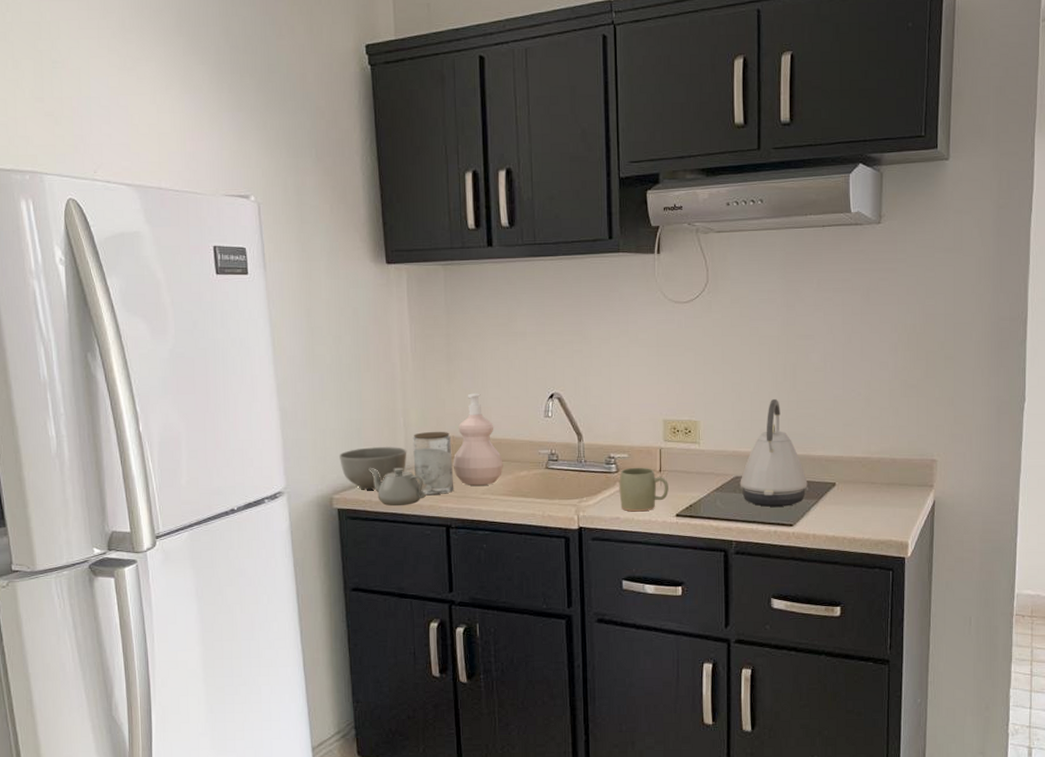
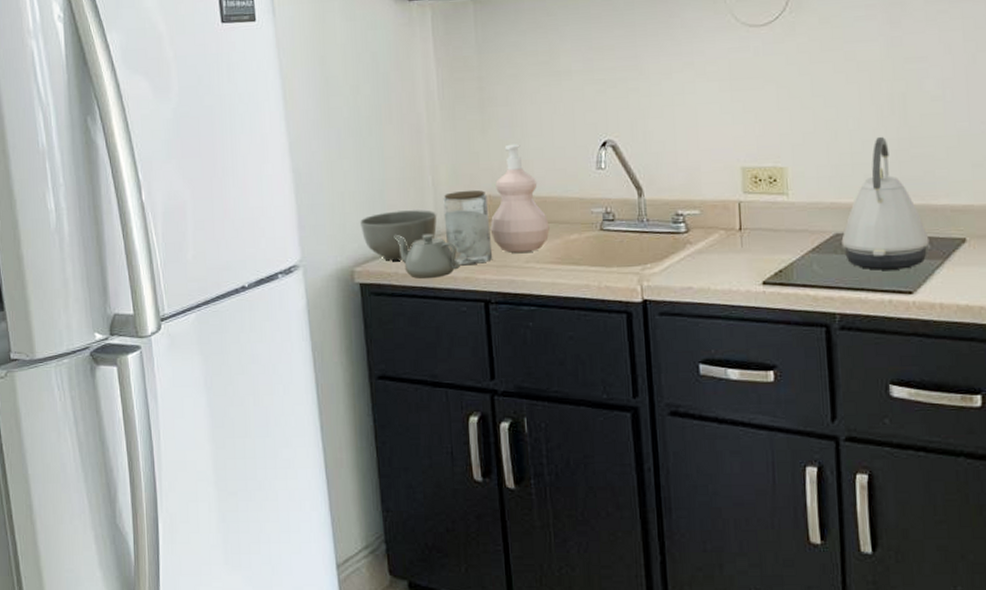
mug: present [619,467,669,512] -> none [689,225,752,280]

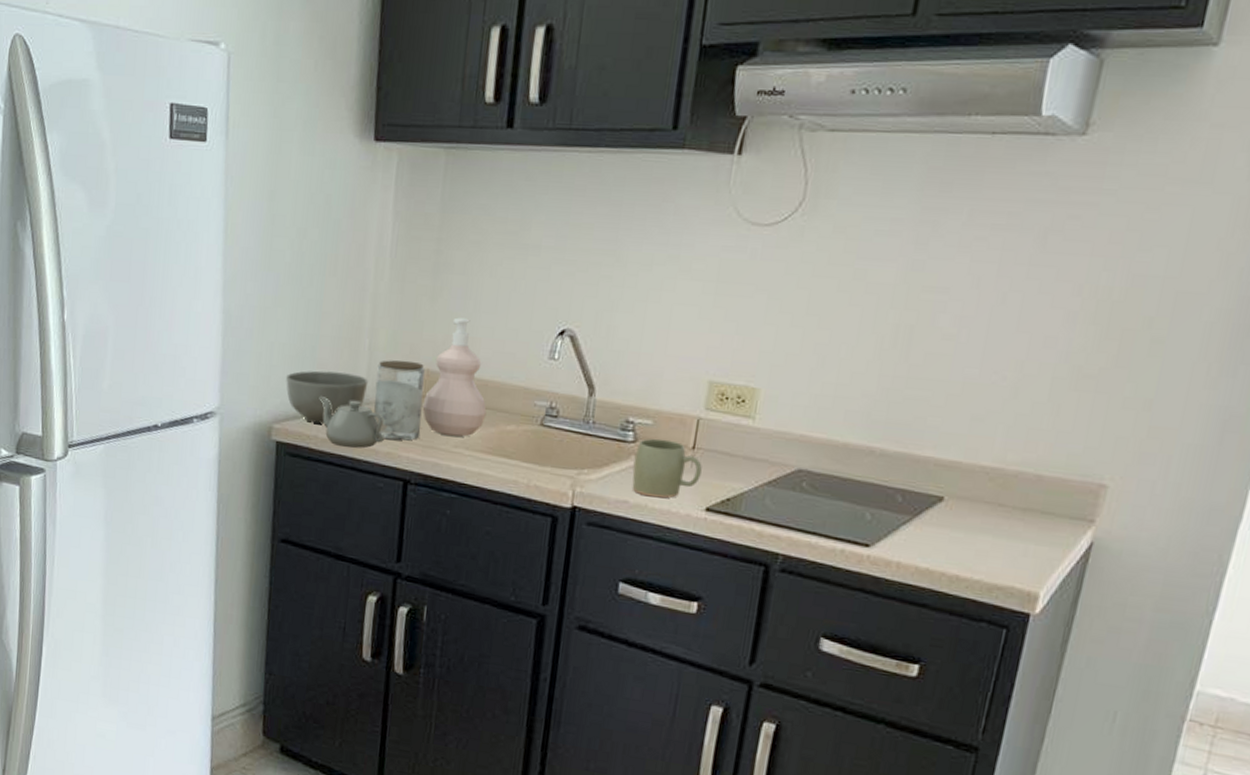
mug: none [689,225,752,280] -> present [632,438,702,498]
kettle: present [841,136,930,270] -> none [802,370,903,520]

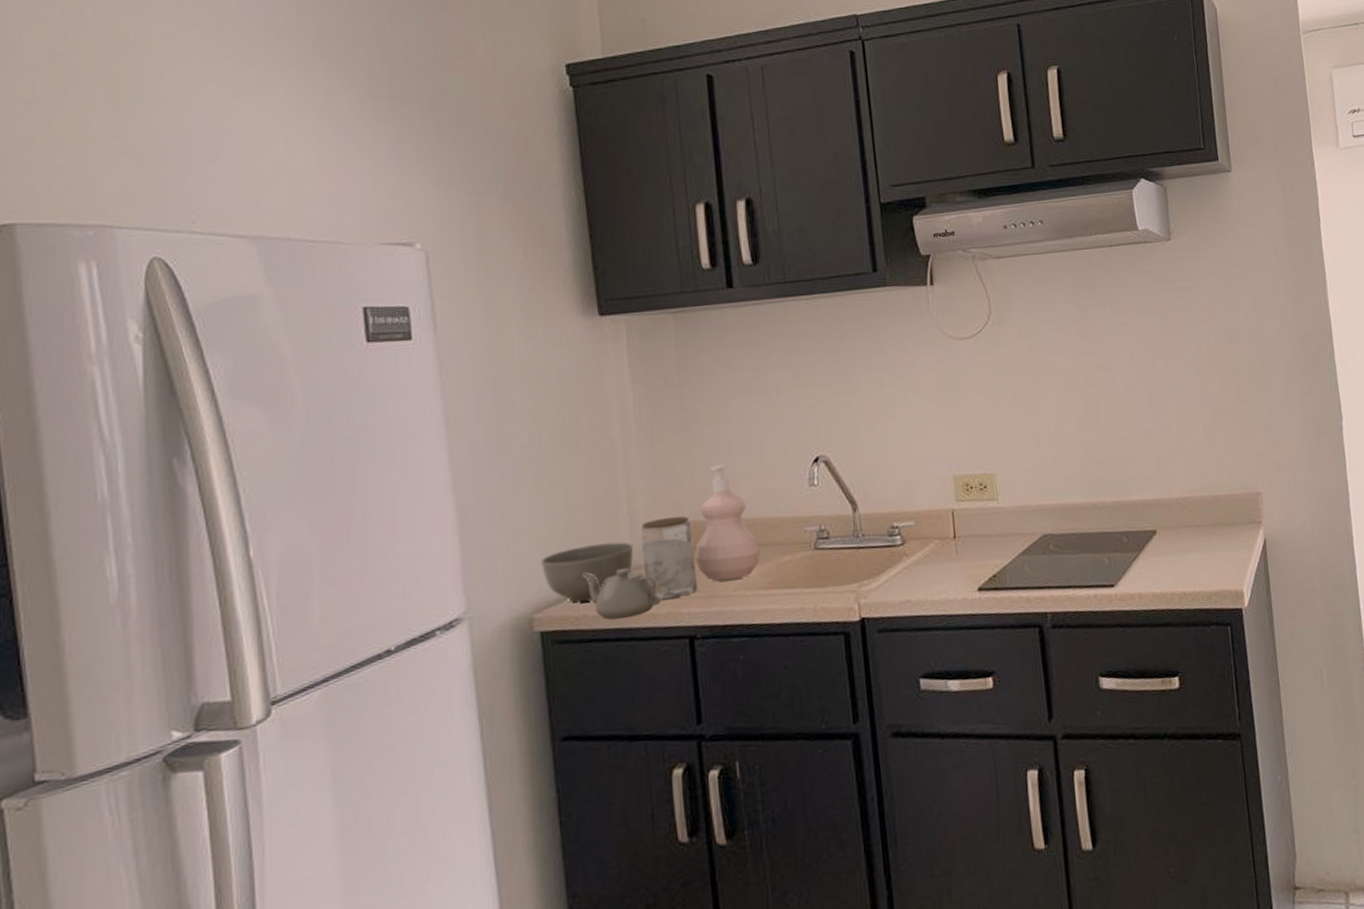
mug: present [632,438,702,498] -> none [906,535,967,592]

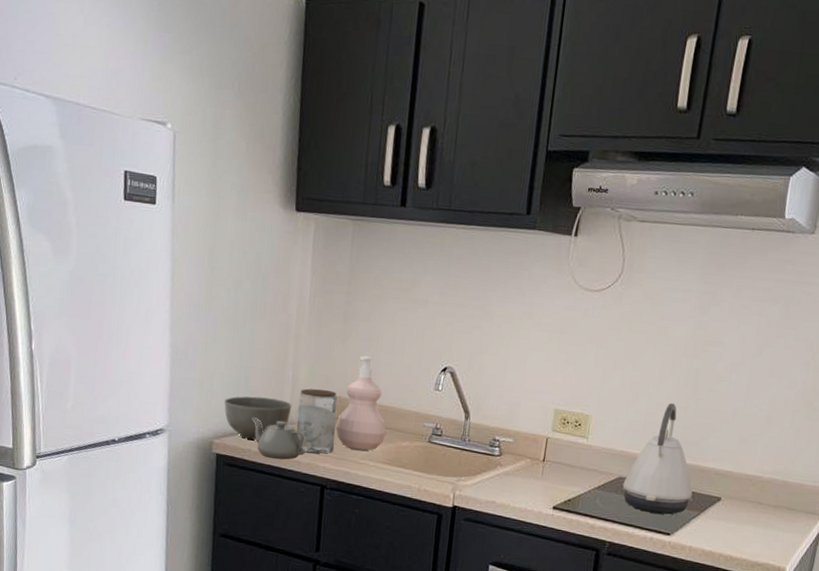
kettle: none [1049,439,1126,567] -> present [622,402,693,515]

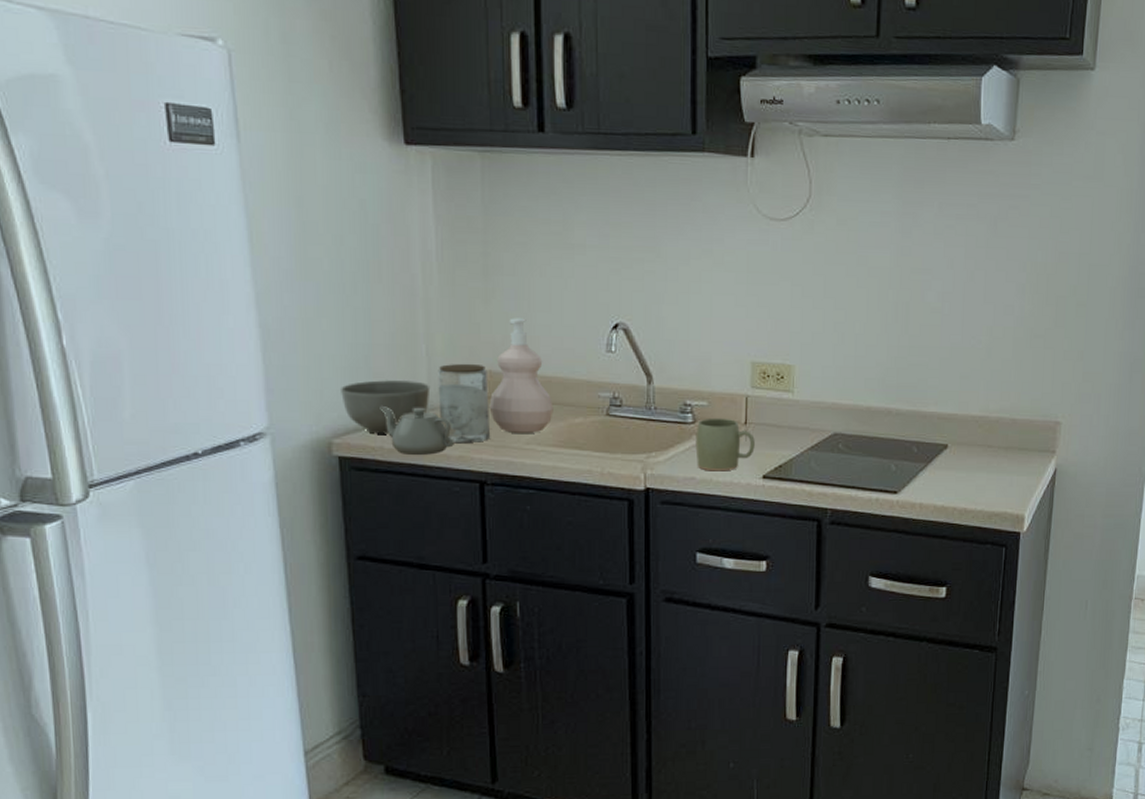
mug: none [498,453,550,499] -> present [695,418,755,471]
kettle: present [622,402,693,515] -> none [839,342,917,470]

